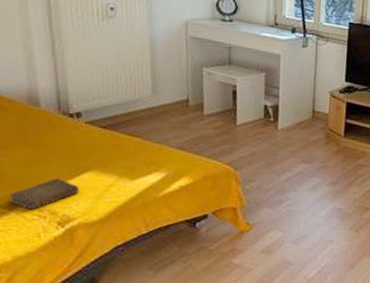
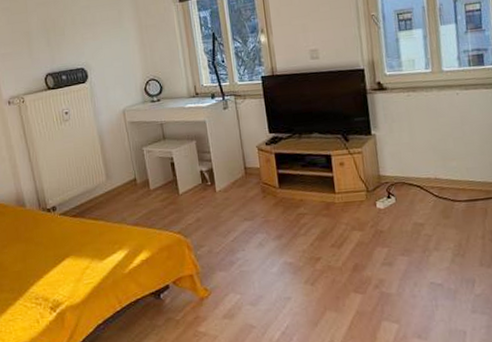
book: present [10,179,80,210] -> none [13,268,64,298]

